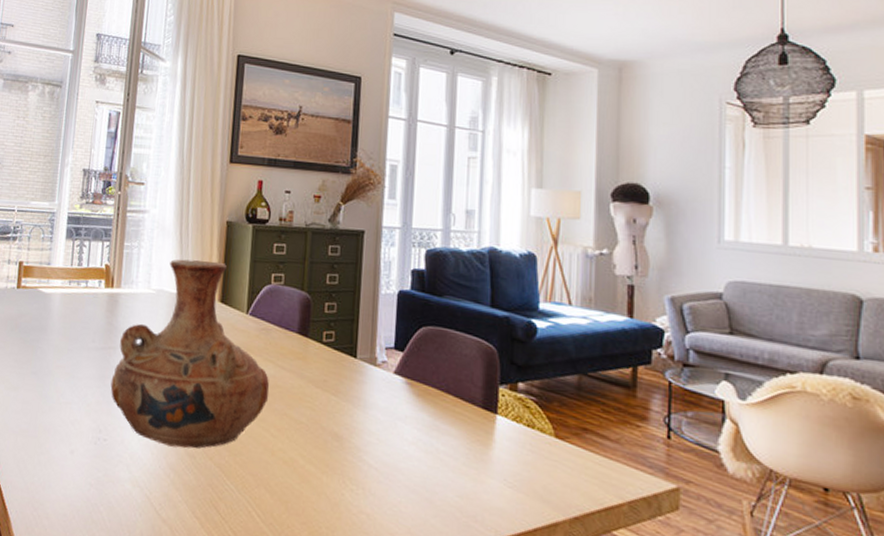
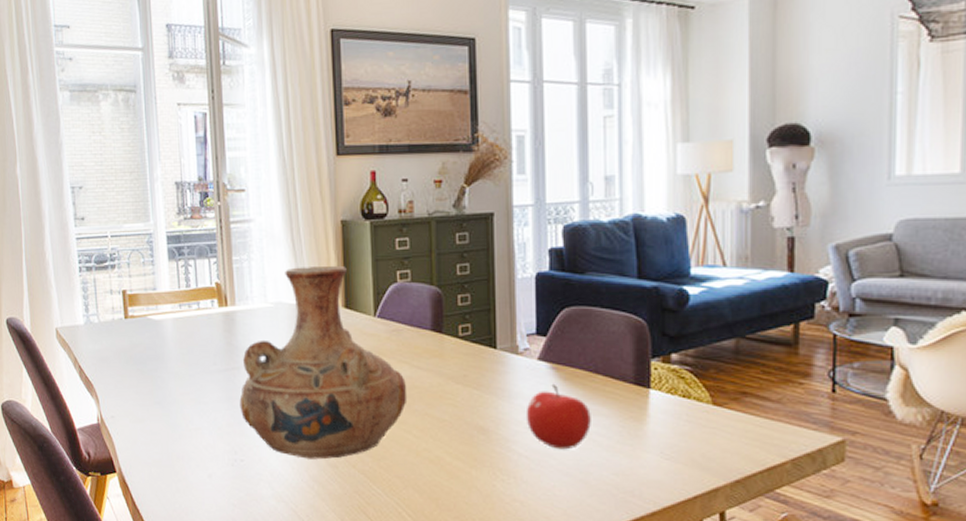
fruit: none [378,398,440,466] -> present [526,383,591,450]

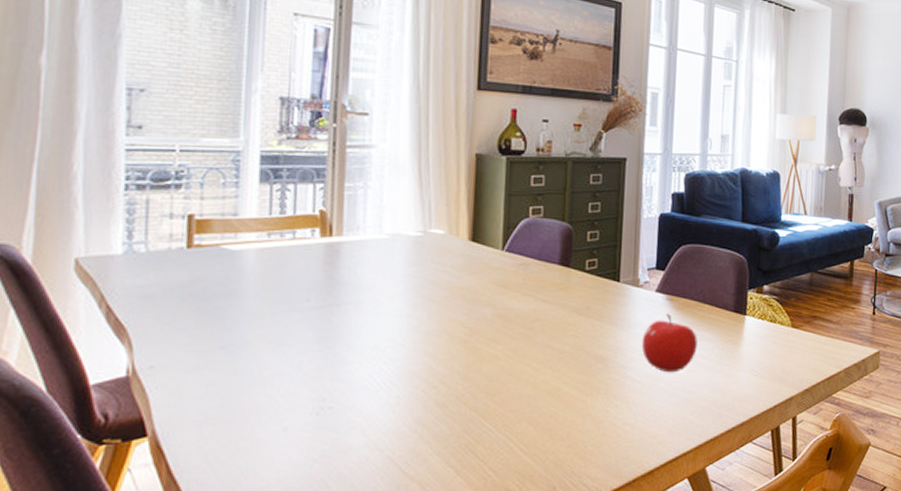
vase: present [239,265,408,460] -> none [334,198,530,400]

